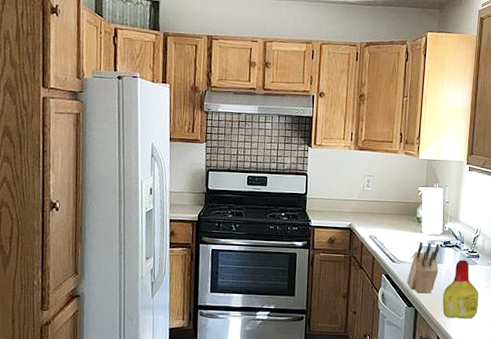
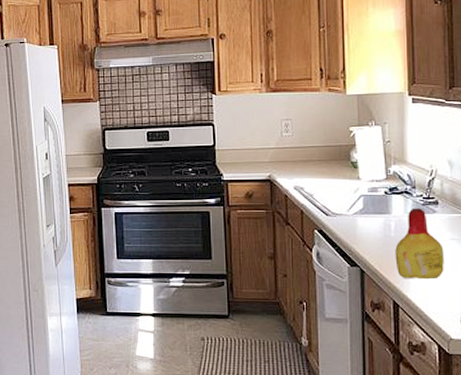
knife block: present [406,241,440,294] -> none [346,190,386,251]

